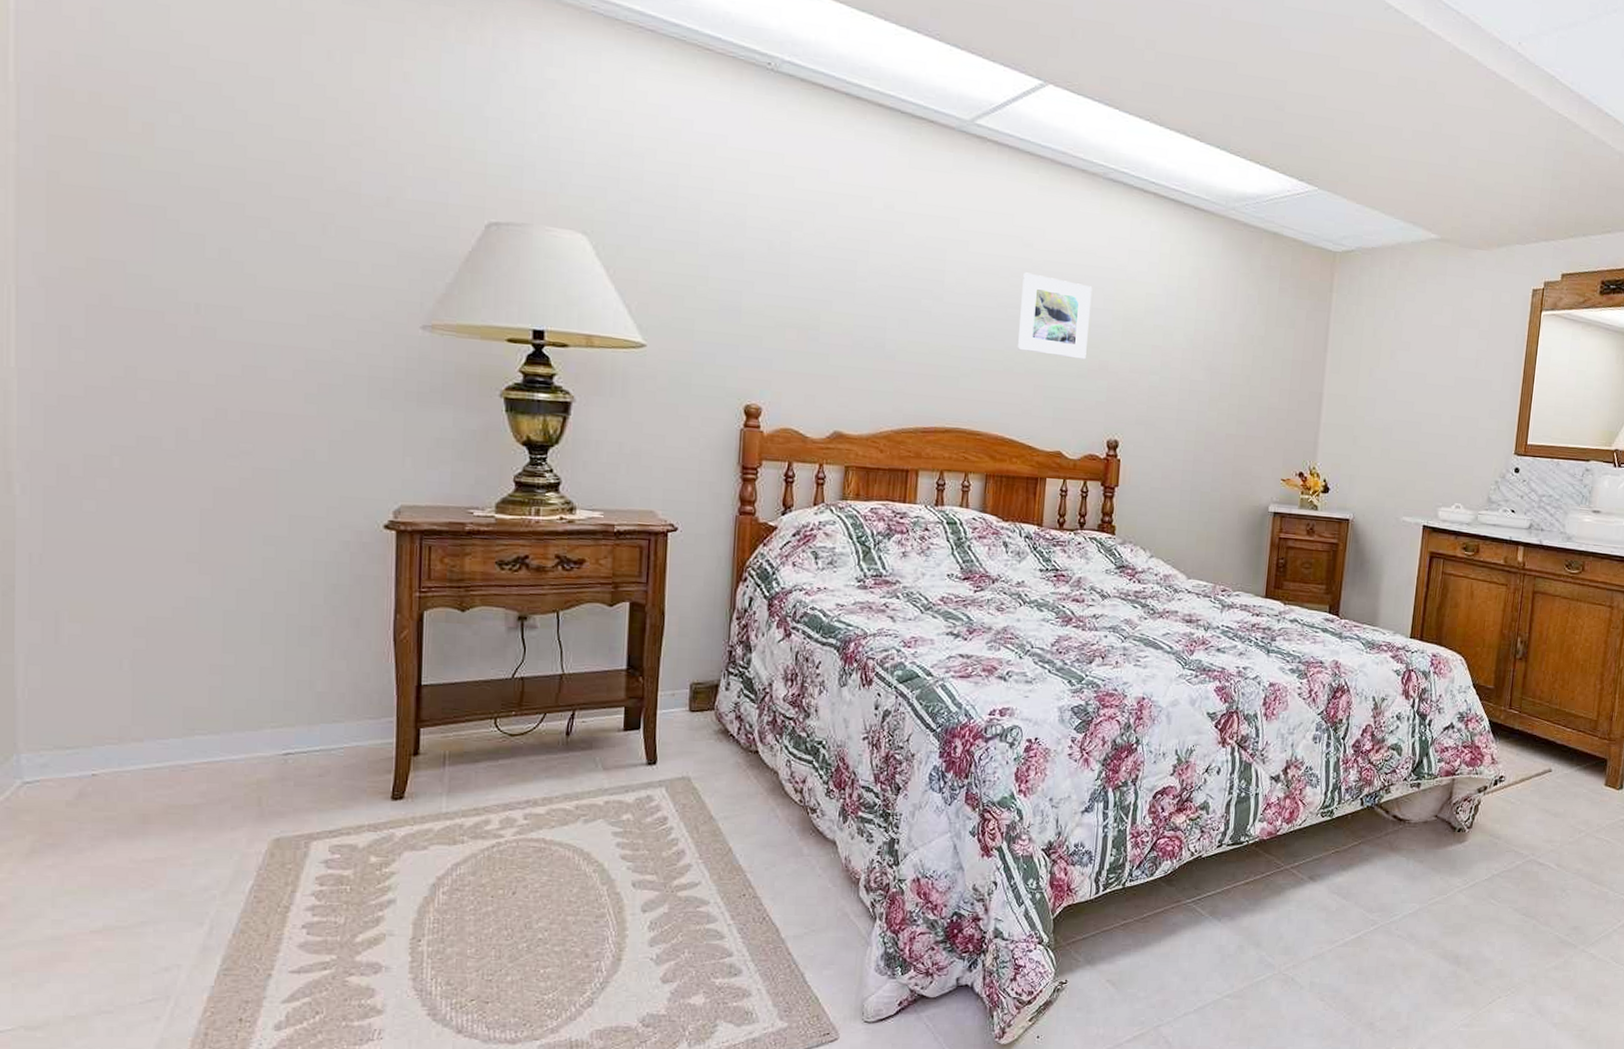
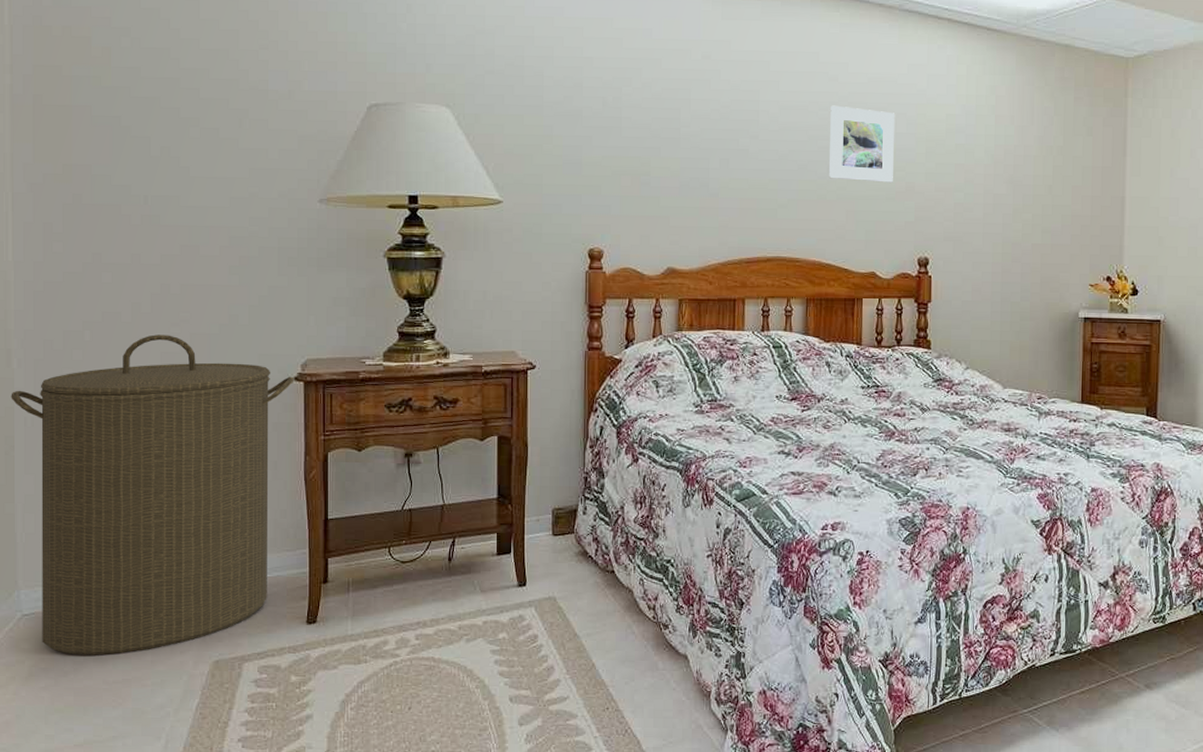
laundry hamper: none [11,466,385,831] -> present [11,334,295,656]

